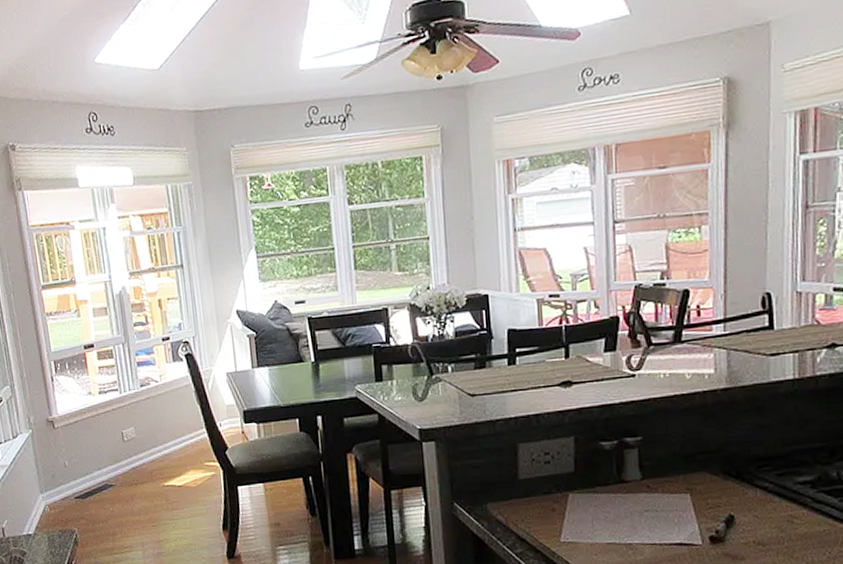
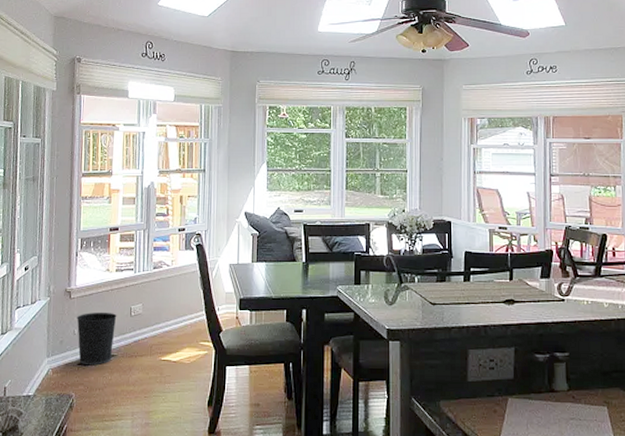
wastebasket: none [65,439,110,498] -> present [77,312,117,366]

